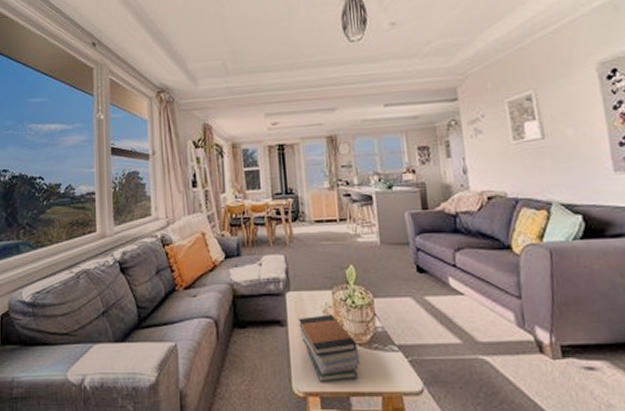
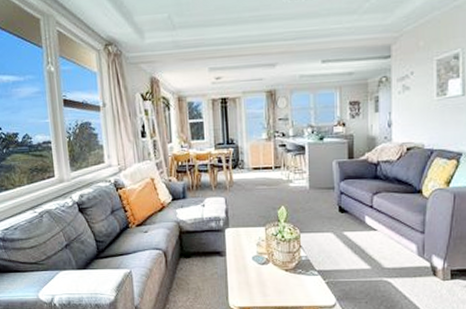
book stack: present [298,314,360,384] -> none [236,246,286,300]

